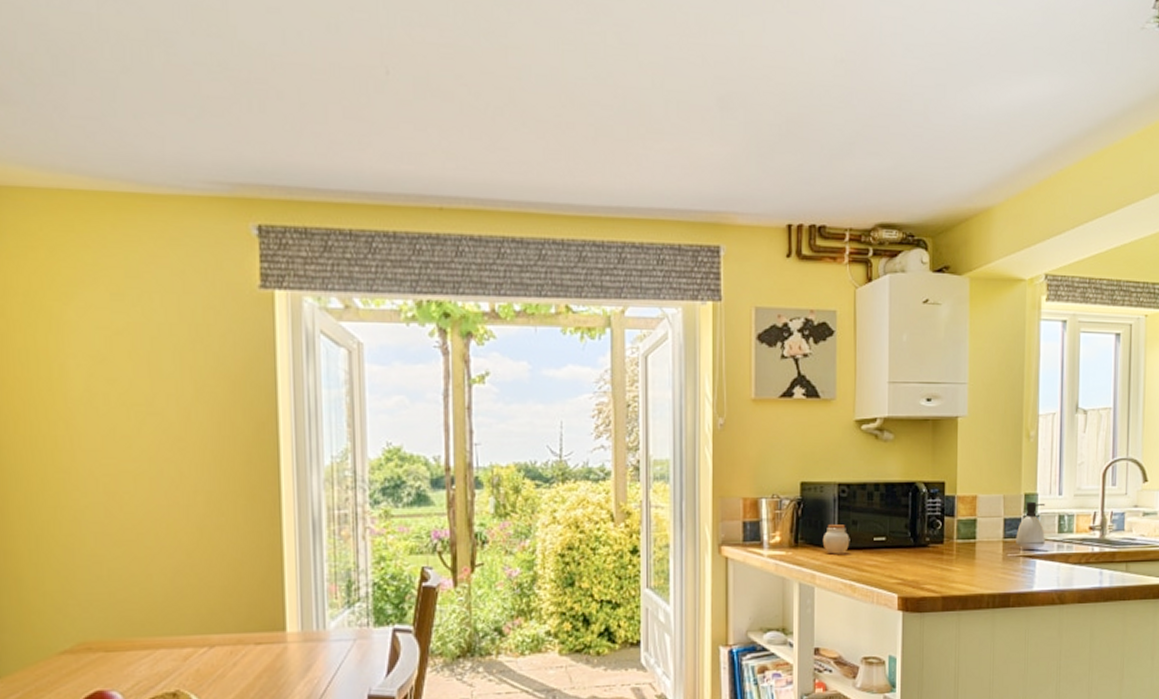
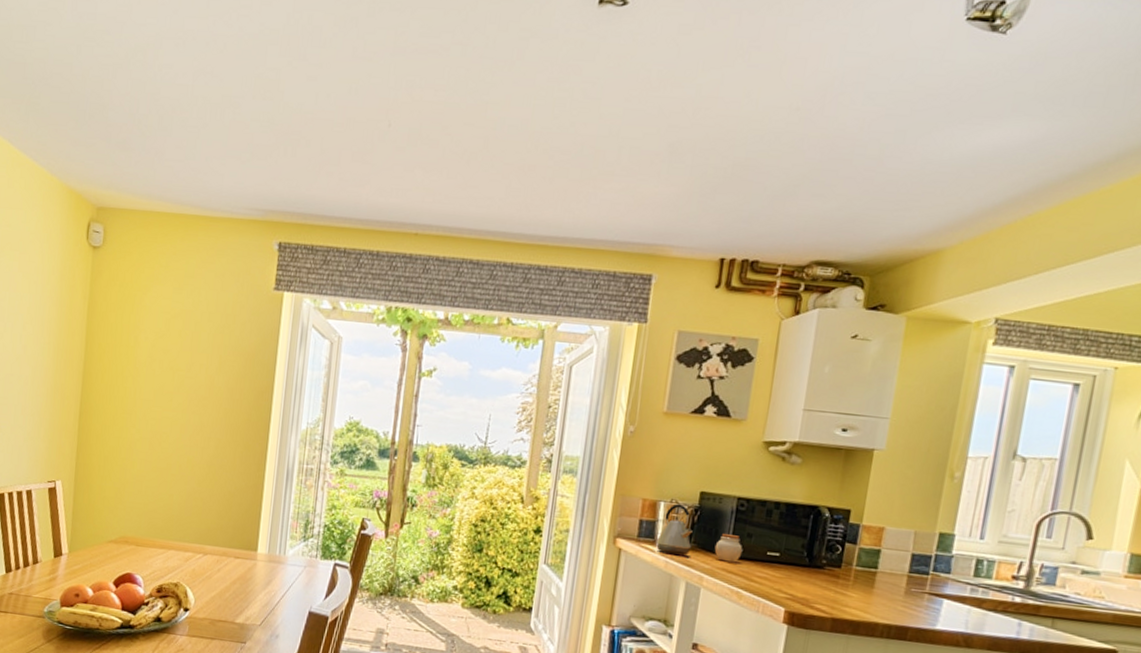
kettle: none [764,499,800,556] -> present [656,504,693,556]
soap dispenser: present [1016,501,1046,550] -> none [922,541,963,589]

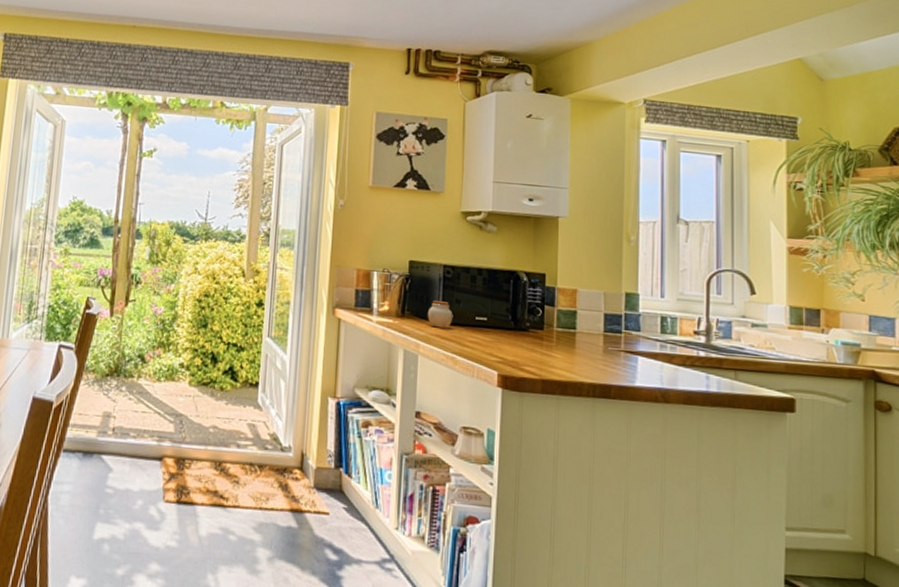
kettle: present [656,504,693,556] -> none [373,273,406,324]

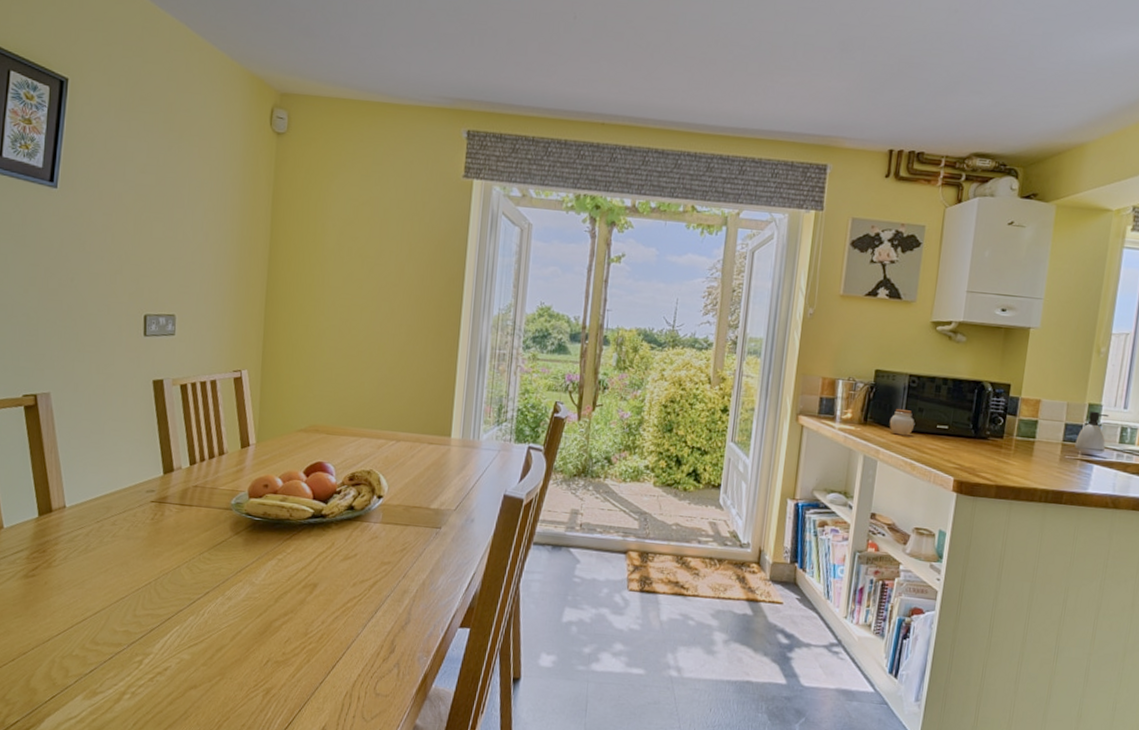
soap dispenser: none [616,300,647,347] -> present [1074,411,1109,456]

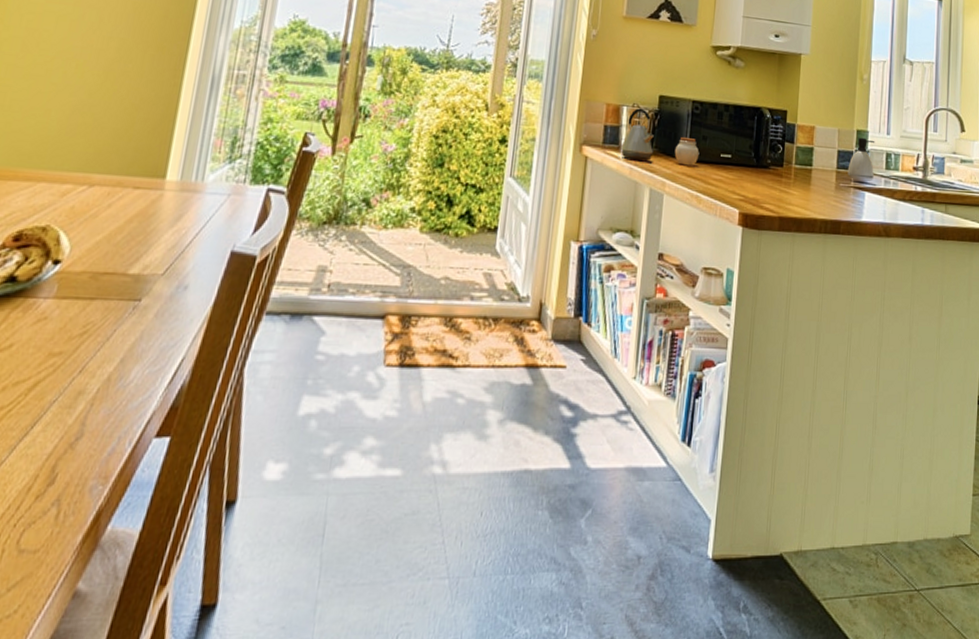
kettle: none [836,381,869,431] -> present [621,108,654,162]

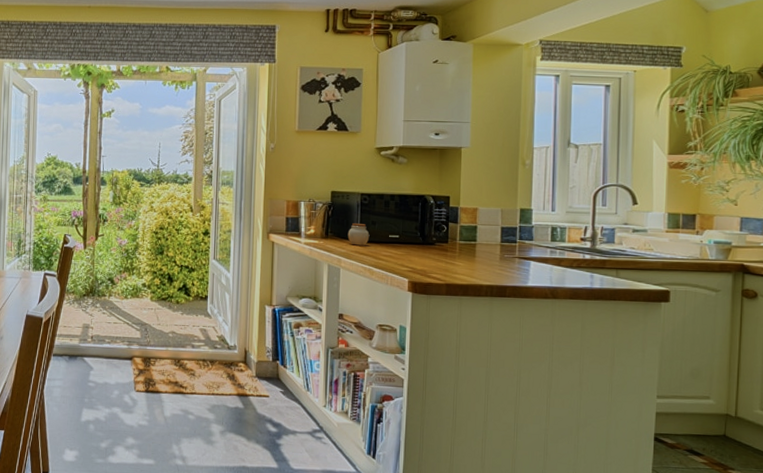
kettle: present [621,108,654,162] -> none [301,202,329,244]
soap dispenser: present [847,137,875,182] -> none [512,215,540,253]

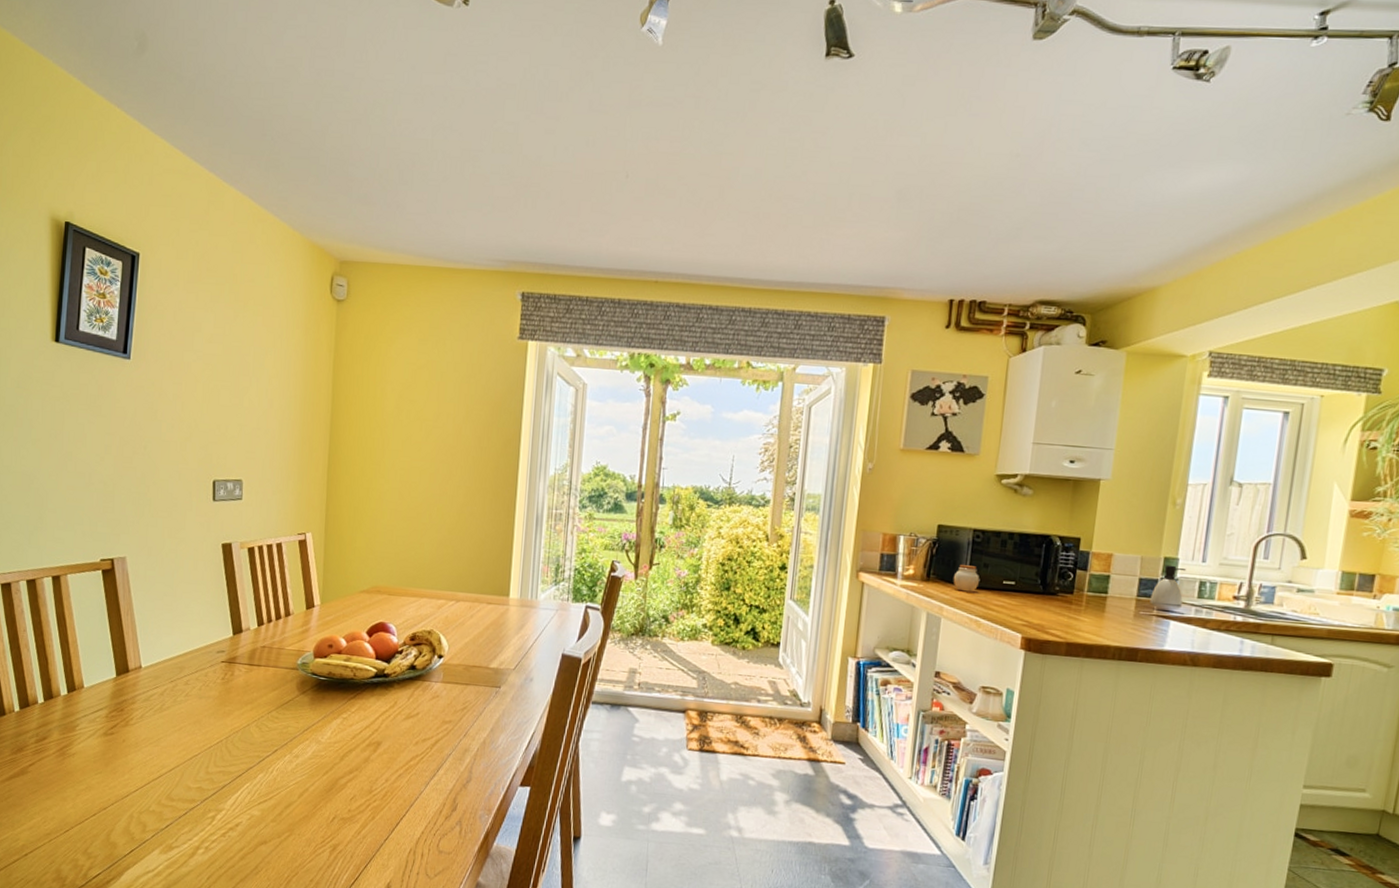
soap dispenser: none [512,215,540,253] -> present [1149,565,1187,611]

